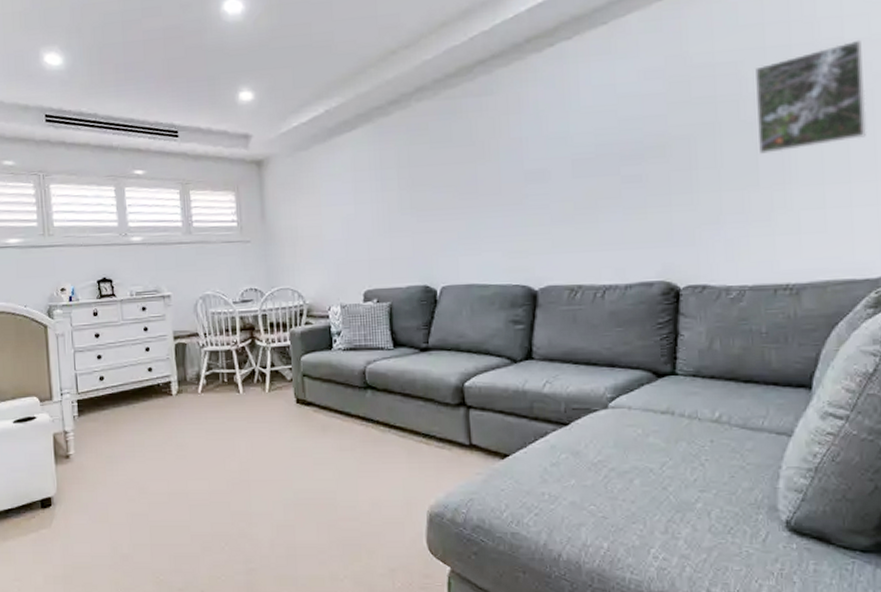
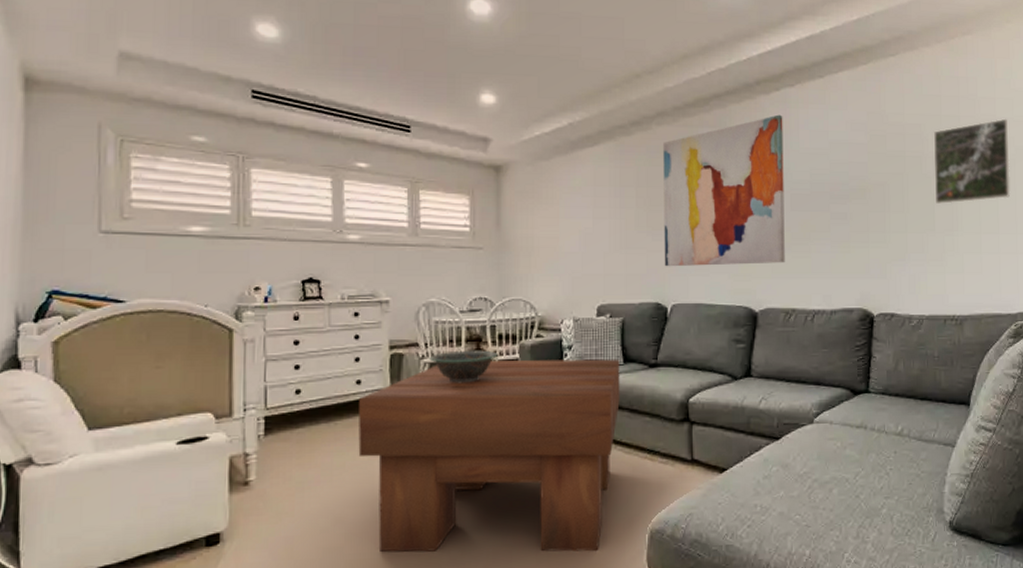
coffee table: none [151,343,392,531] -> present [358,359,620,552]
decorative bowl: none [209,338,270,370] -> present [429,350,498,383]
wall art: none [424,73,568,248] -> present [663,114,785,267]

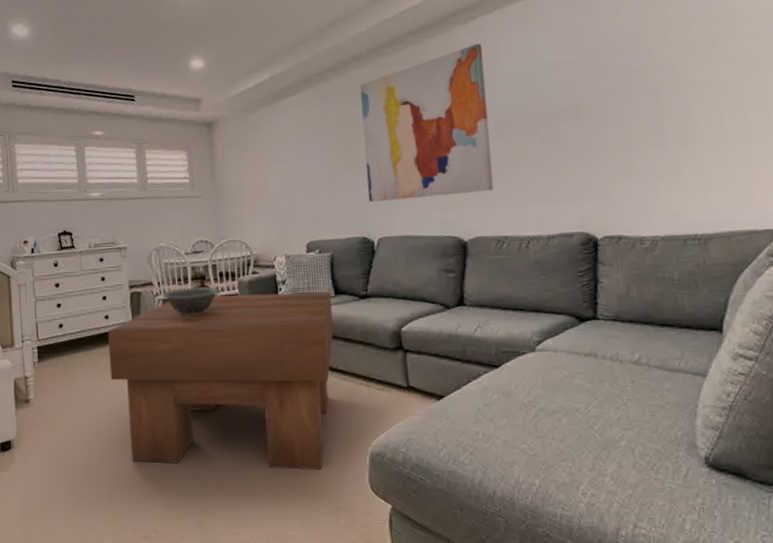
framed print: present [934,118,1011,204] -> none [658,14,761,116]

